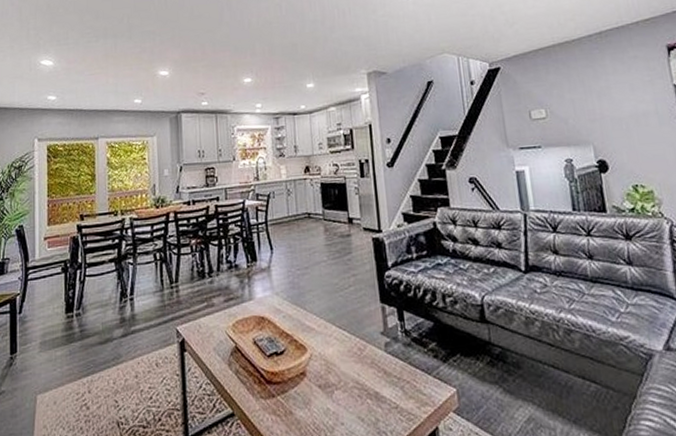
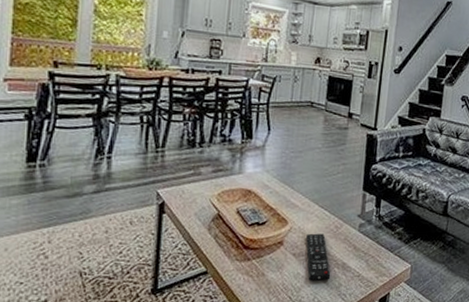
remote control: none [329,358,365,417] -> present [306,233,331,281]

